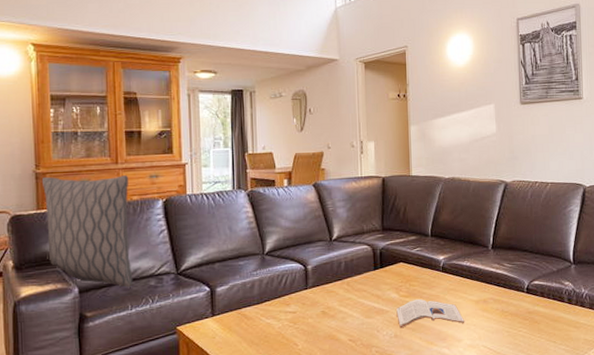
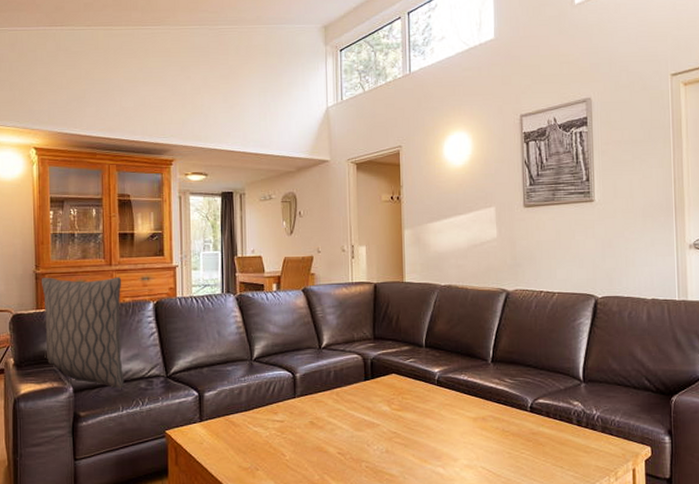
magazine: present [396,298,465,329] -> none [388,413,462,444]

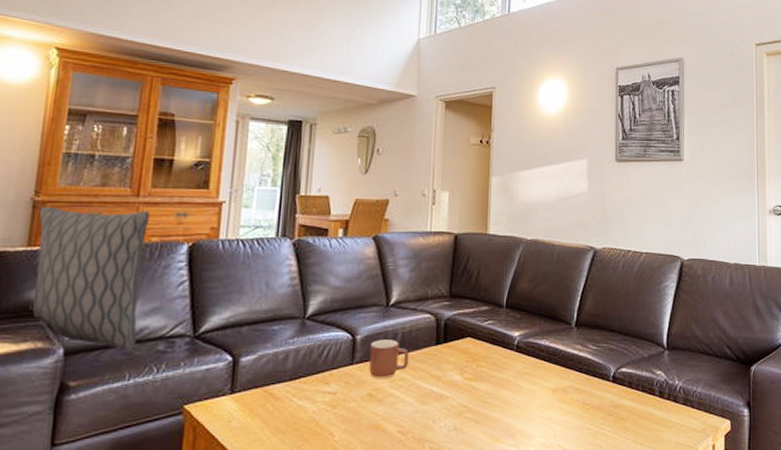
mug: none [307,377,342,410] -> present [369,339,409,379]

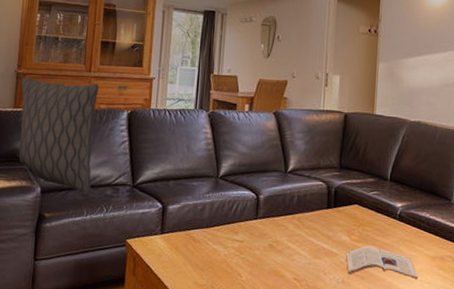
mug: present [369,339,409,379] -> none [270,200,304,234]
magazine: none [458,383,539,420] -> present [346,245,419,279]

